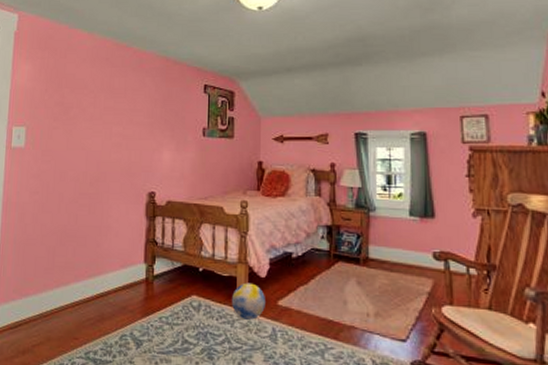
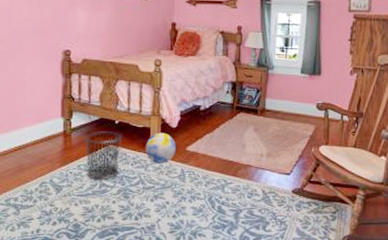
waste bin: none [167,279,207,336] -> present [84,131,123,179]

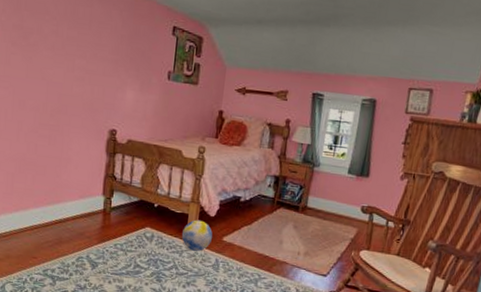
waste bin: present [84,131,123,179] -> none [122,213,161,261]

